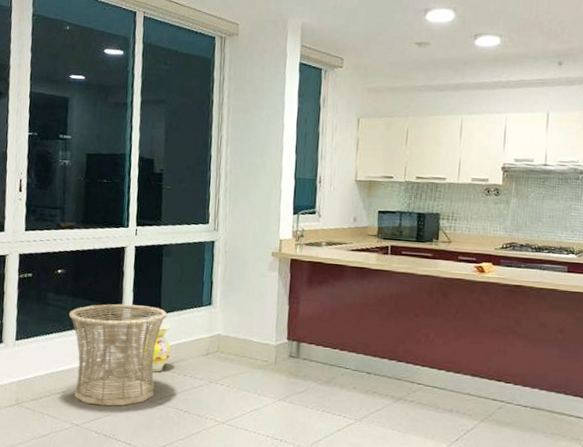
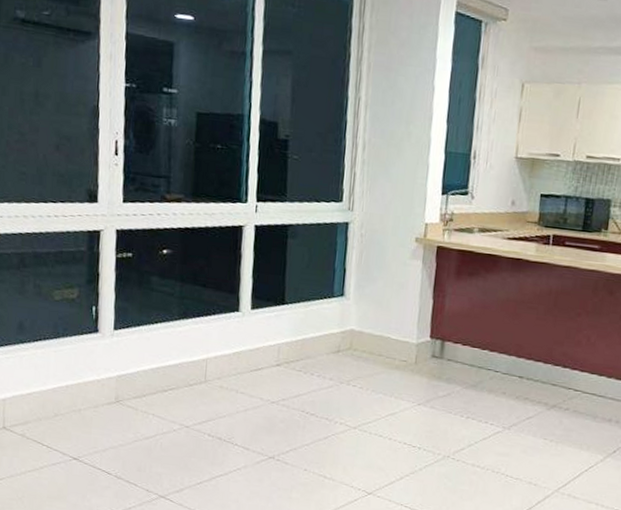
basket: present [69,303,168,406] -> none [177,291,293,407]
vase: present [141,324,171,372] -> none [261,316,296,370]

